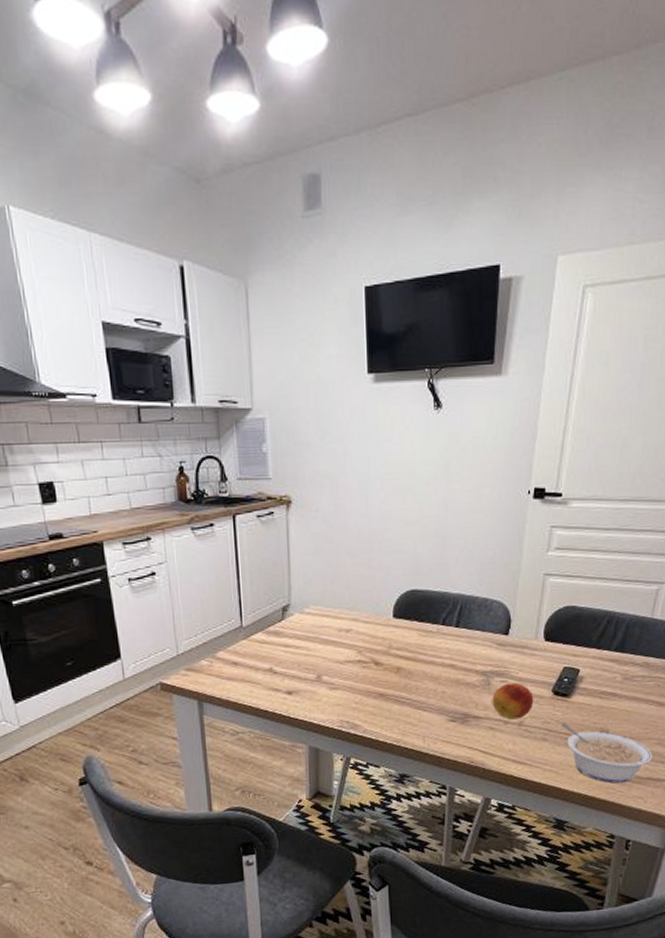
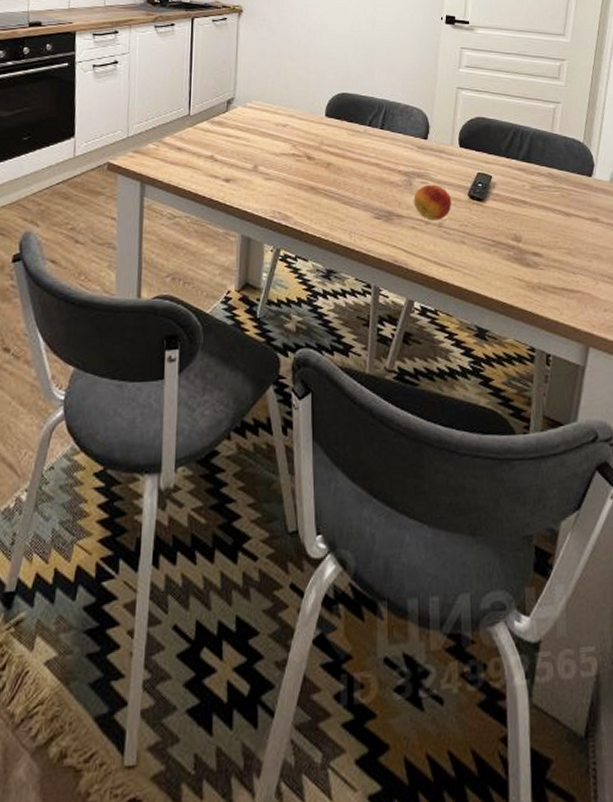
legume: present [561,723,653,784] -> none [477,227,565,292]

